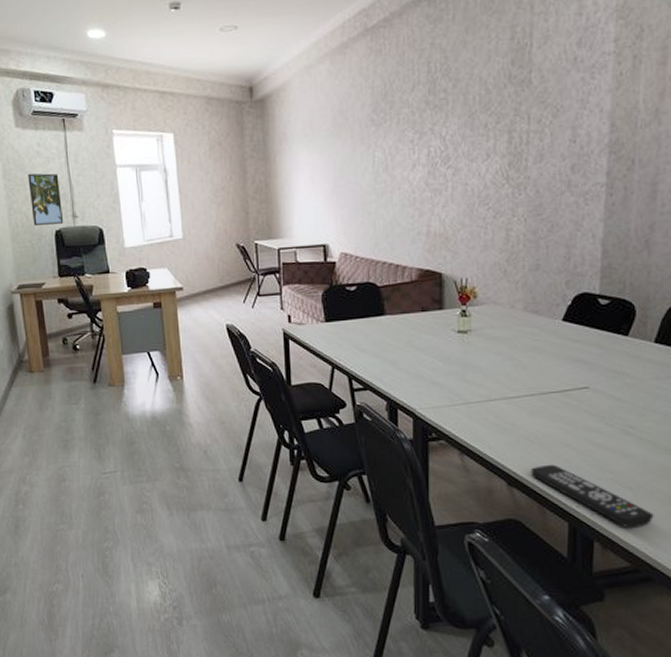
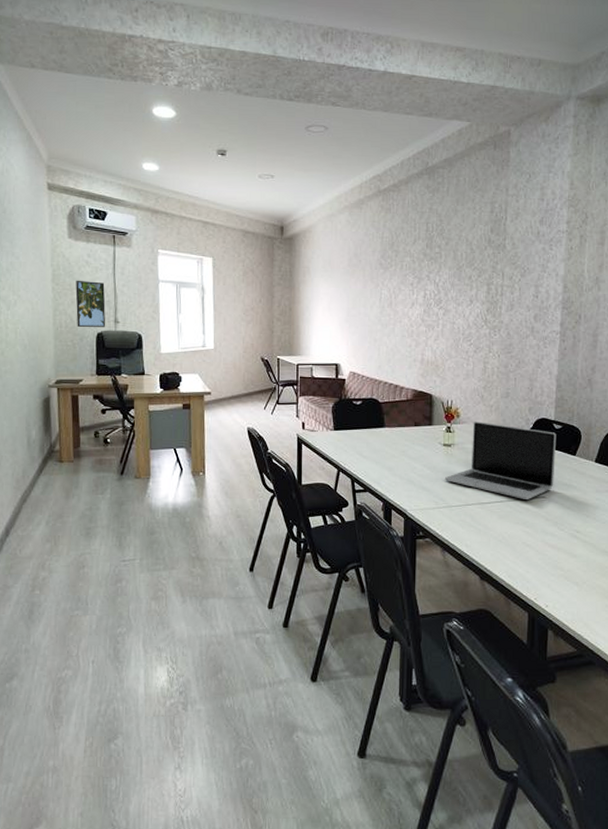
laptop: none [460,301,603,391] -> present [444,421,557,499]
remote control: present [530,464,654,529] -> none [499,561,595,619]

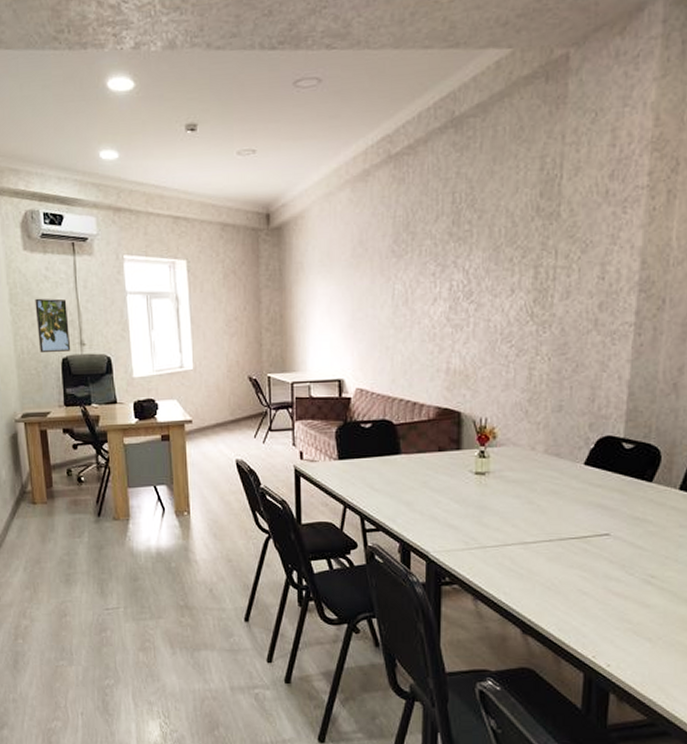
laptop: present [444,421,557,499] -> none [476,443,627,538]

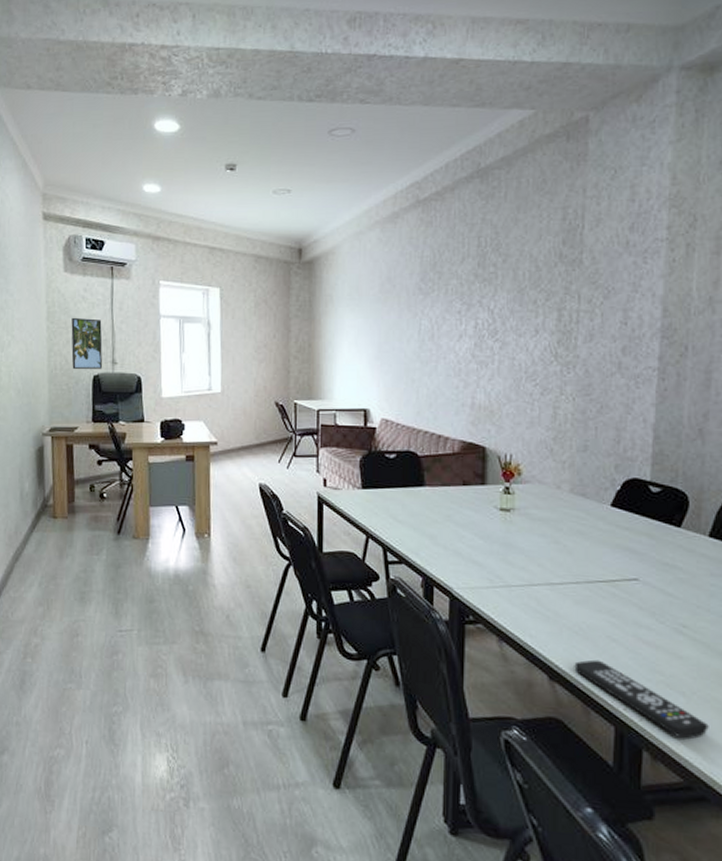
remote control: none [546,612,673,681] -> present [574,659,709,740]

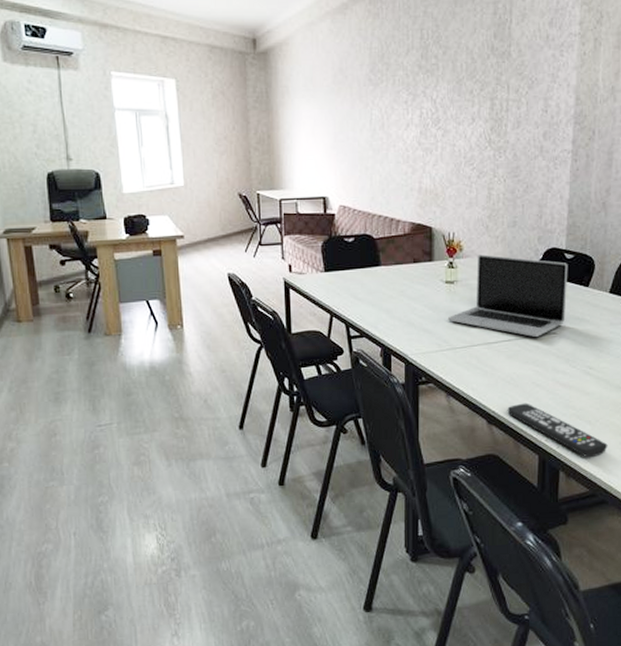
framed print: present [71,317,103,369] -> none [17,111,57,166]
laptop: none [501,481,654,582] -> present [447,254,568,337]

